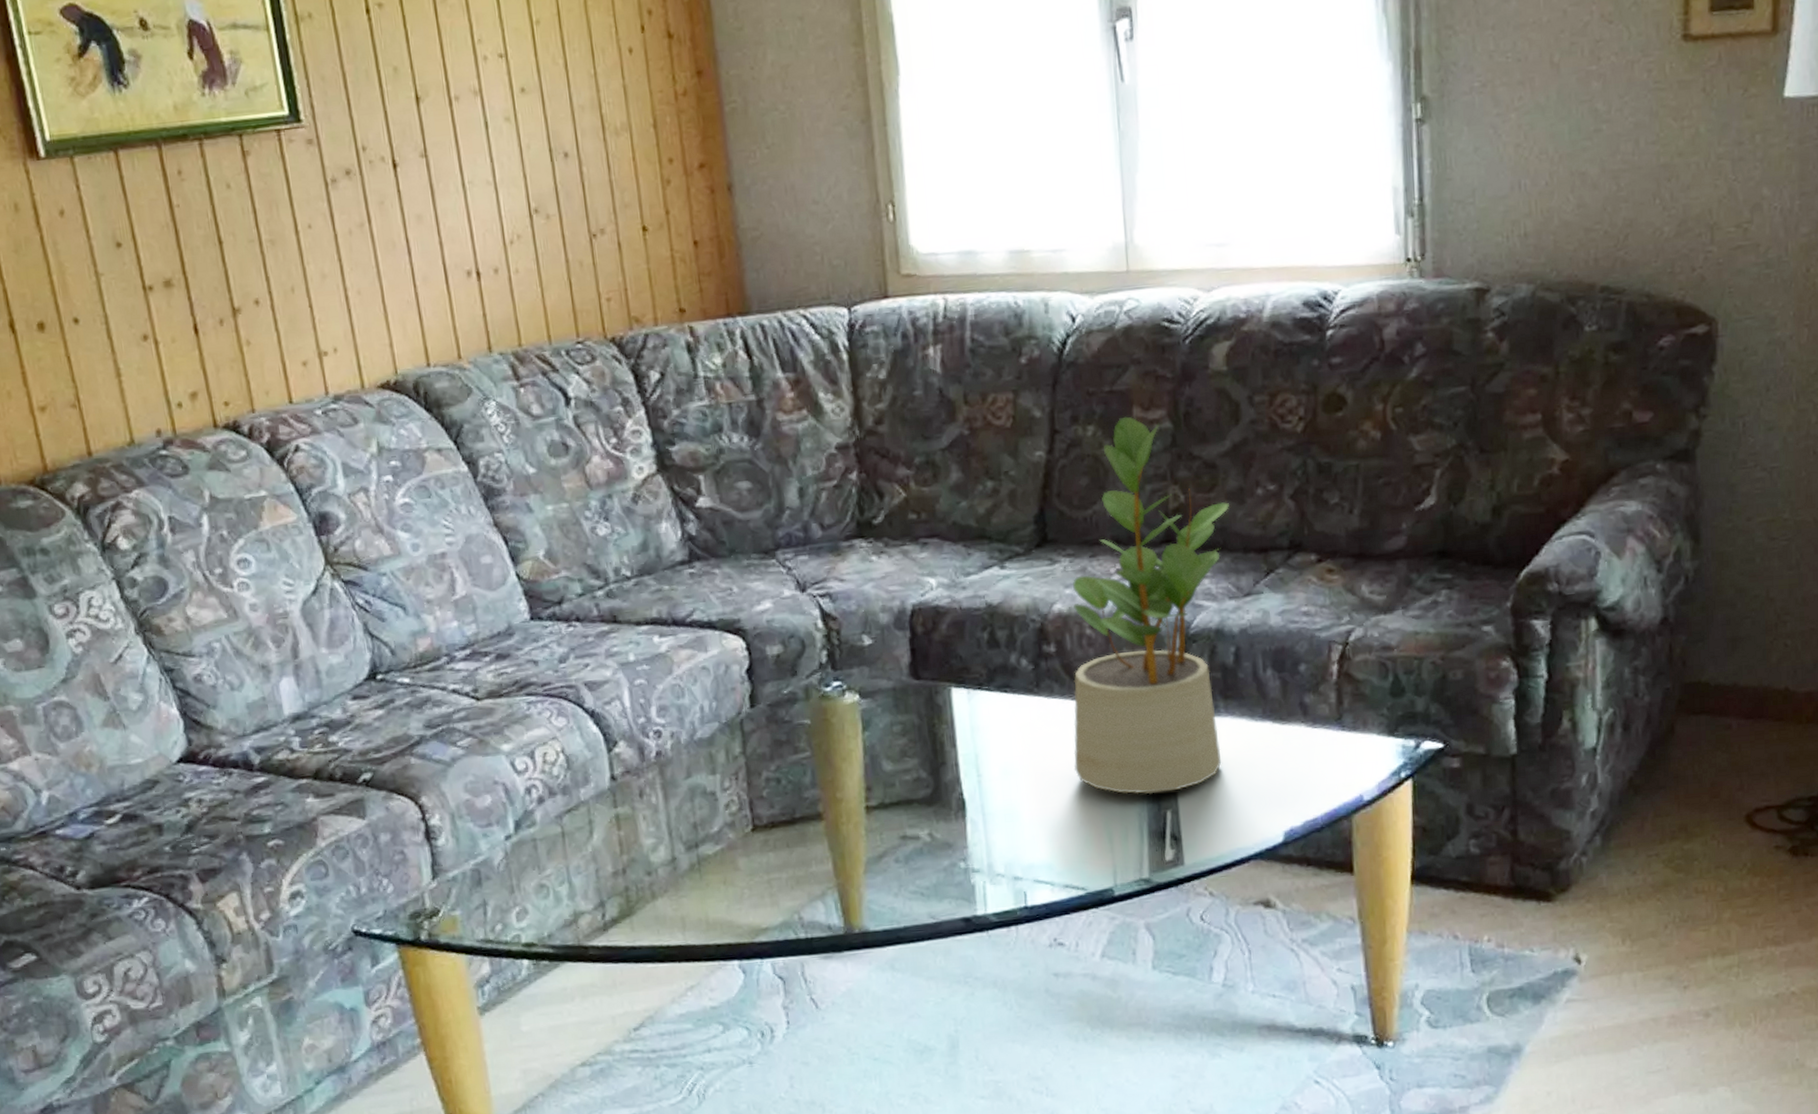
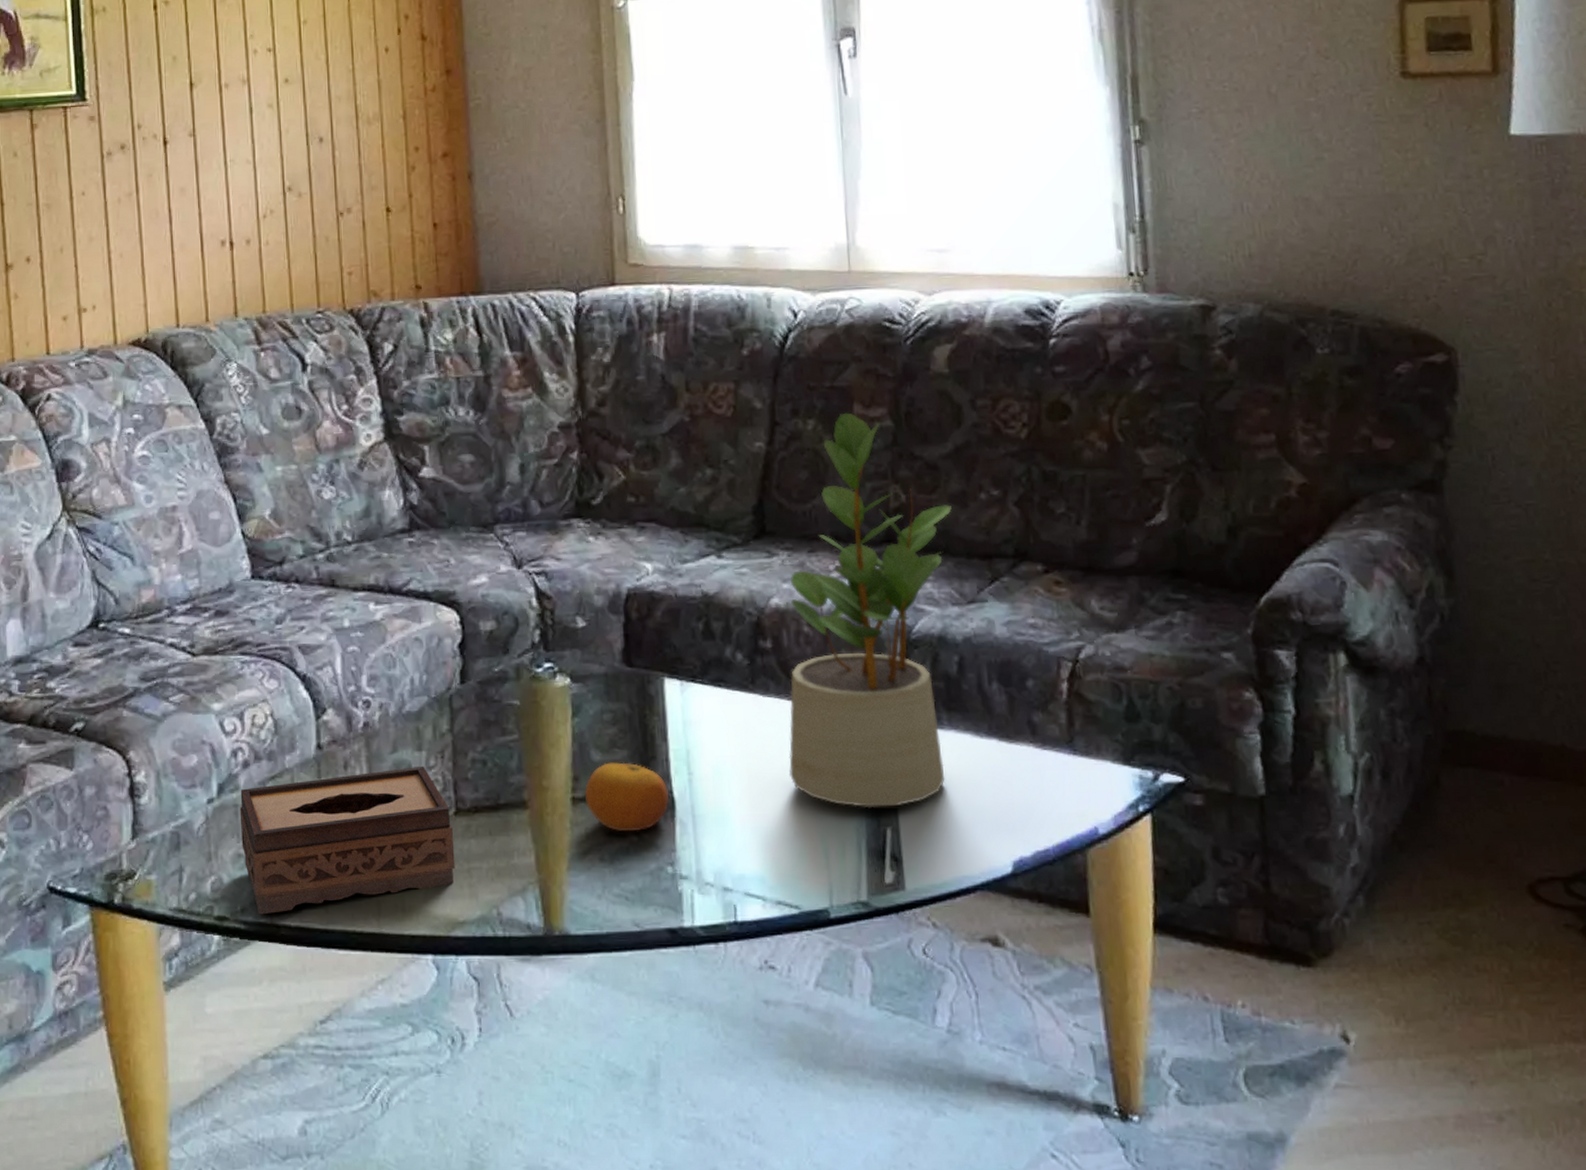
tissue box: none [537,788,756,939] -> present [239,765,455,915]
fruit: none [878,770,960,834] -> present [584,762,670,832]

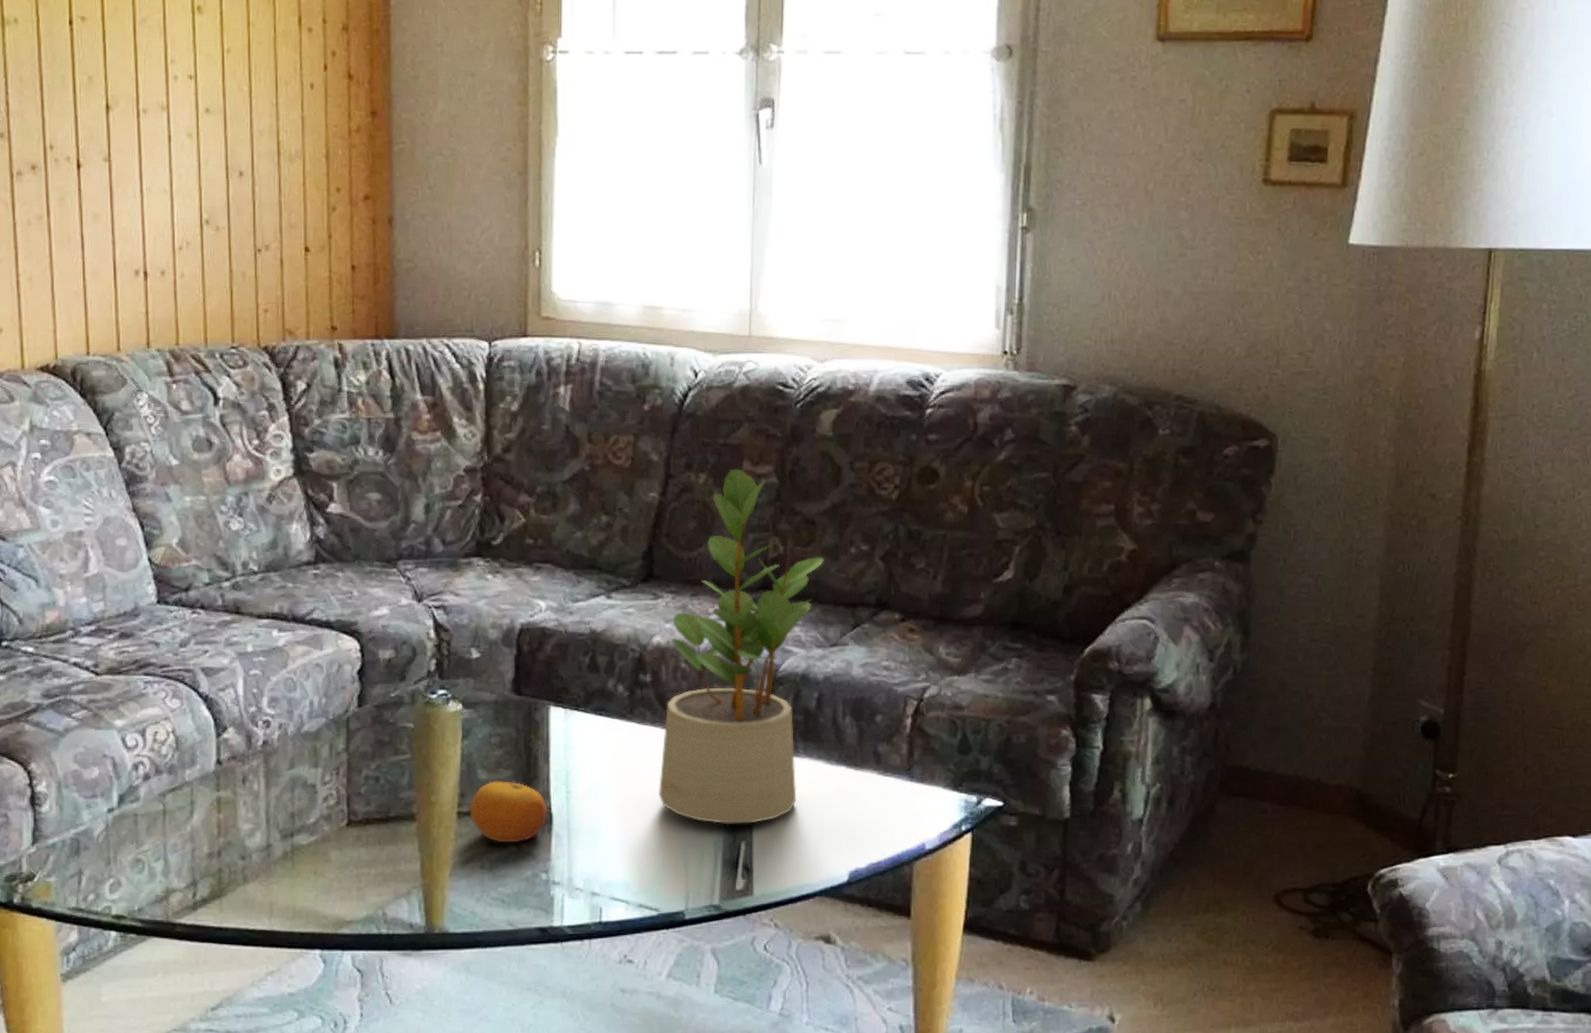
tissue box: present [239,765,455,915] -> none [139,781,345,914]

